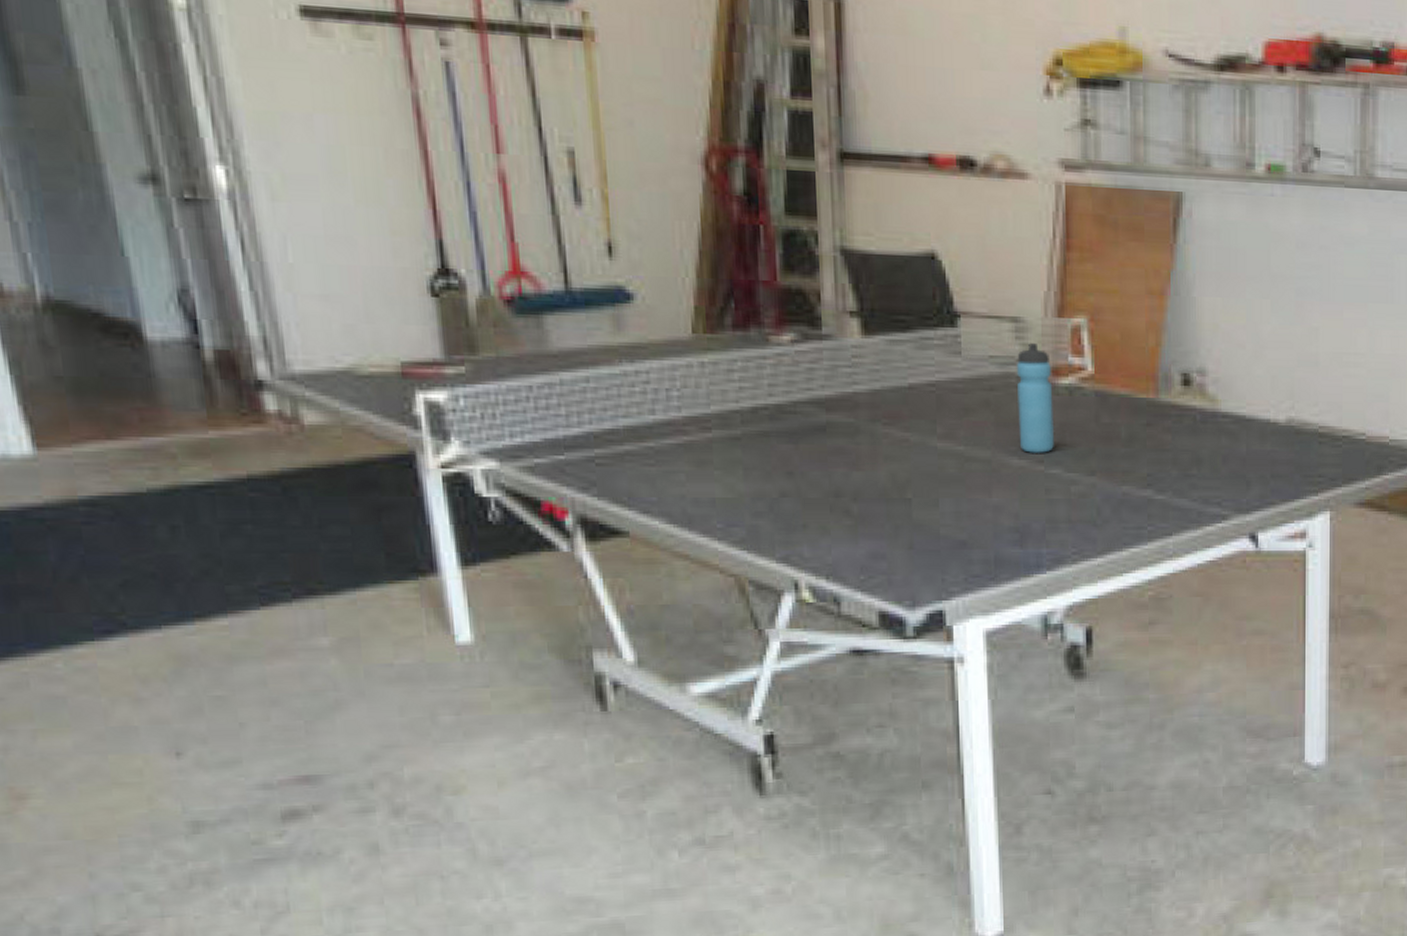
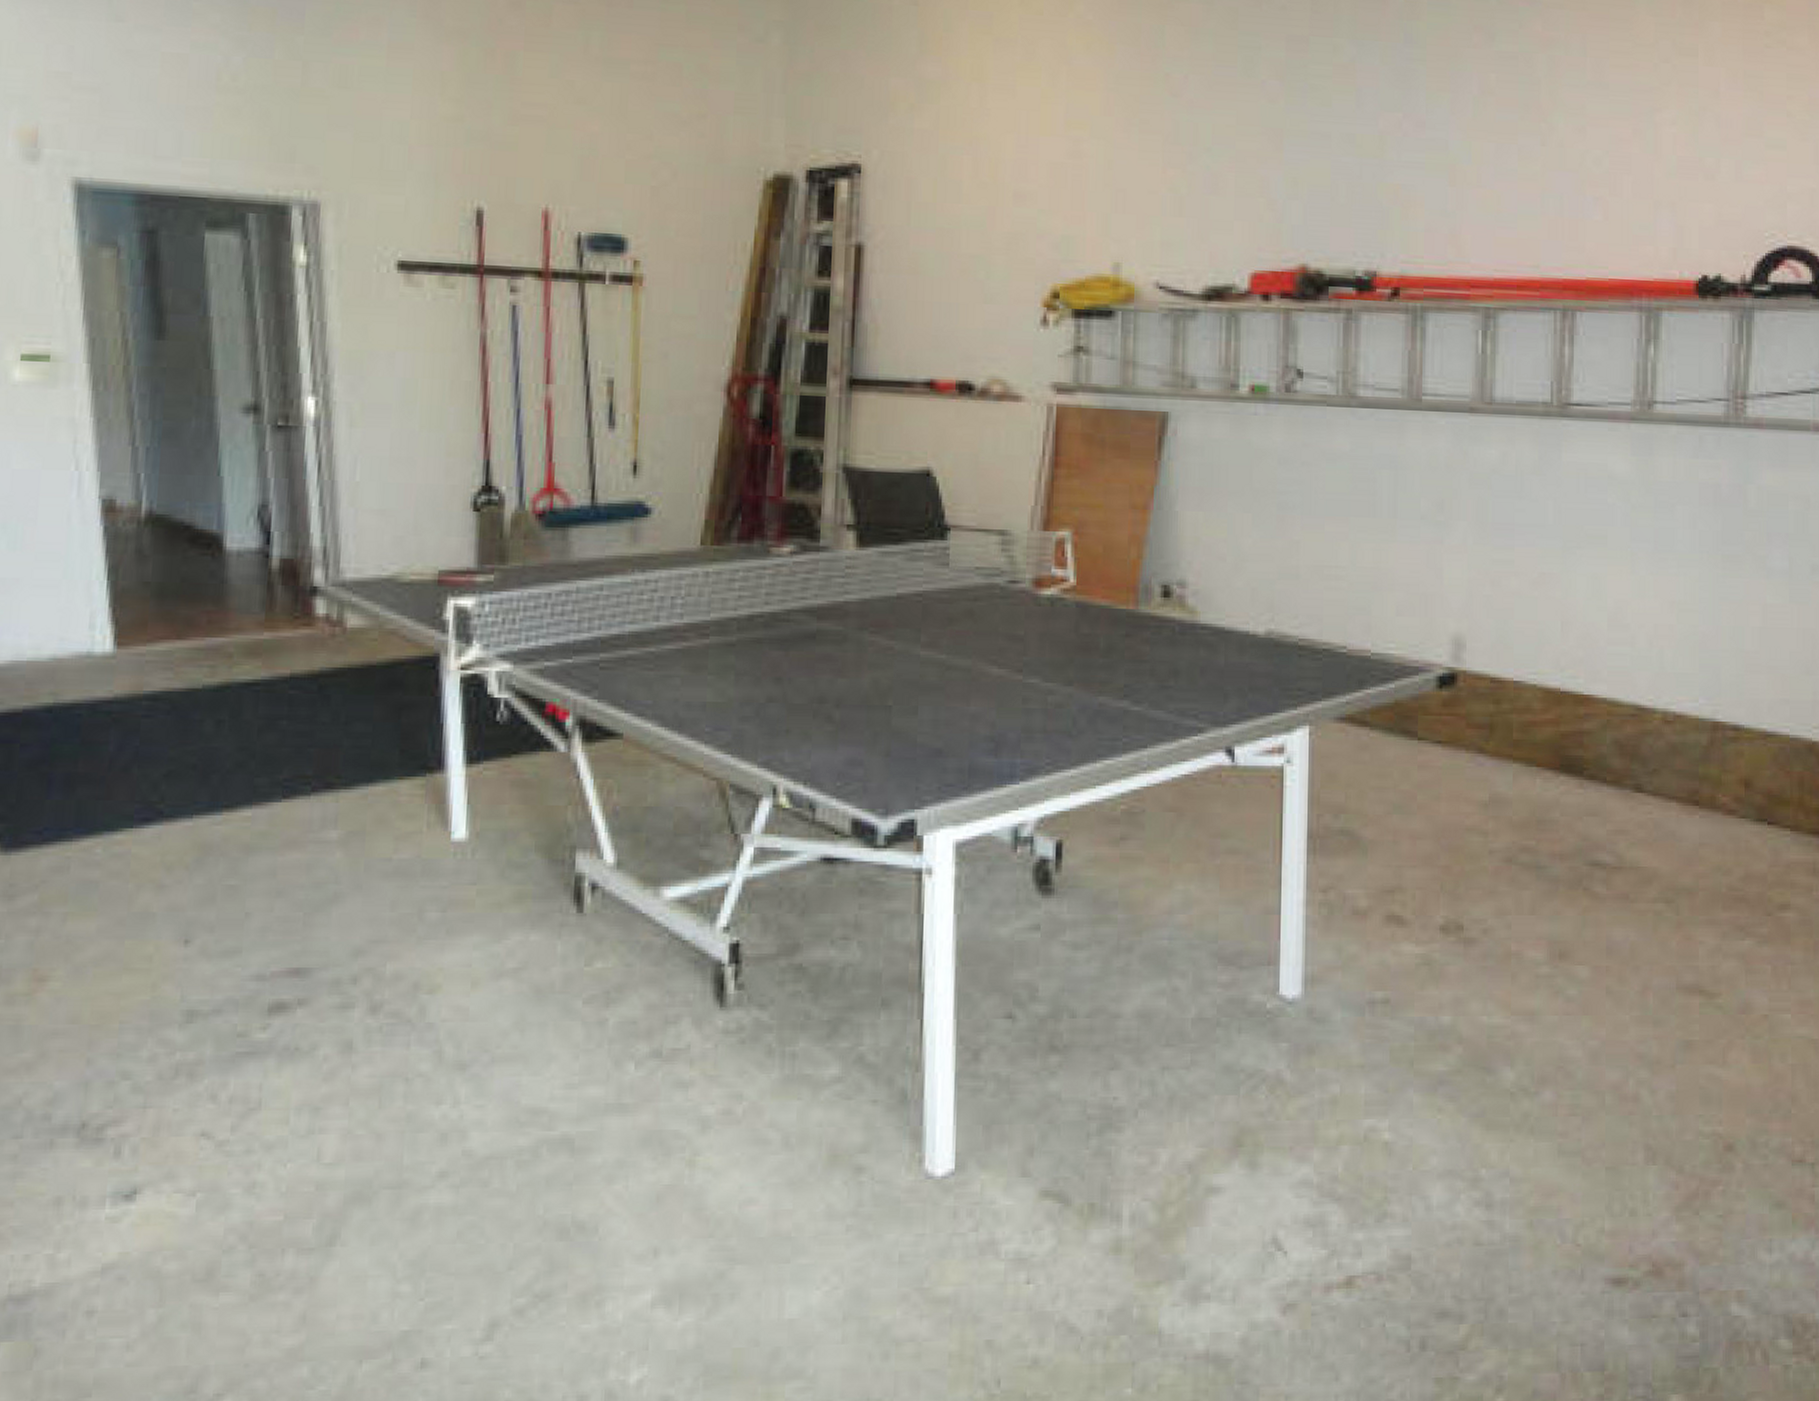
water bottle: present [1017,343,1055,453] -> none [1000,555,1035,663]

